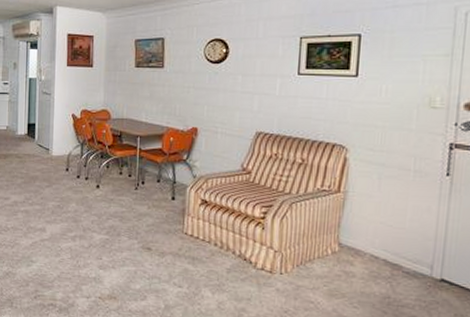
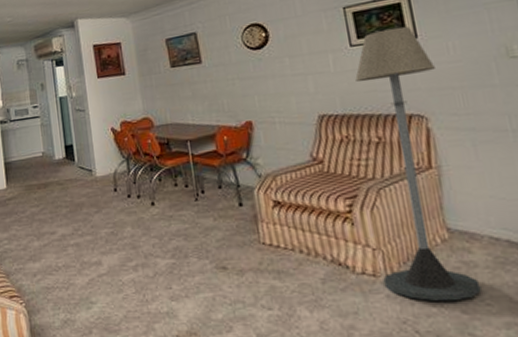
floor lamp: none [277,64,366,301] -> present [355,26,481,301]

